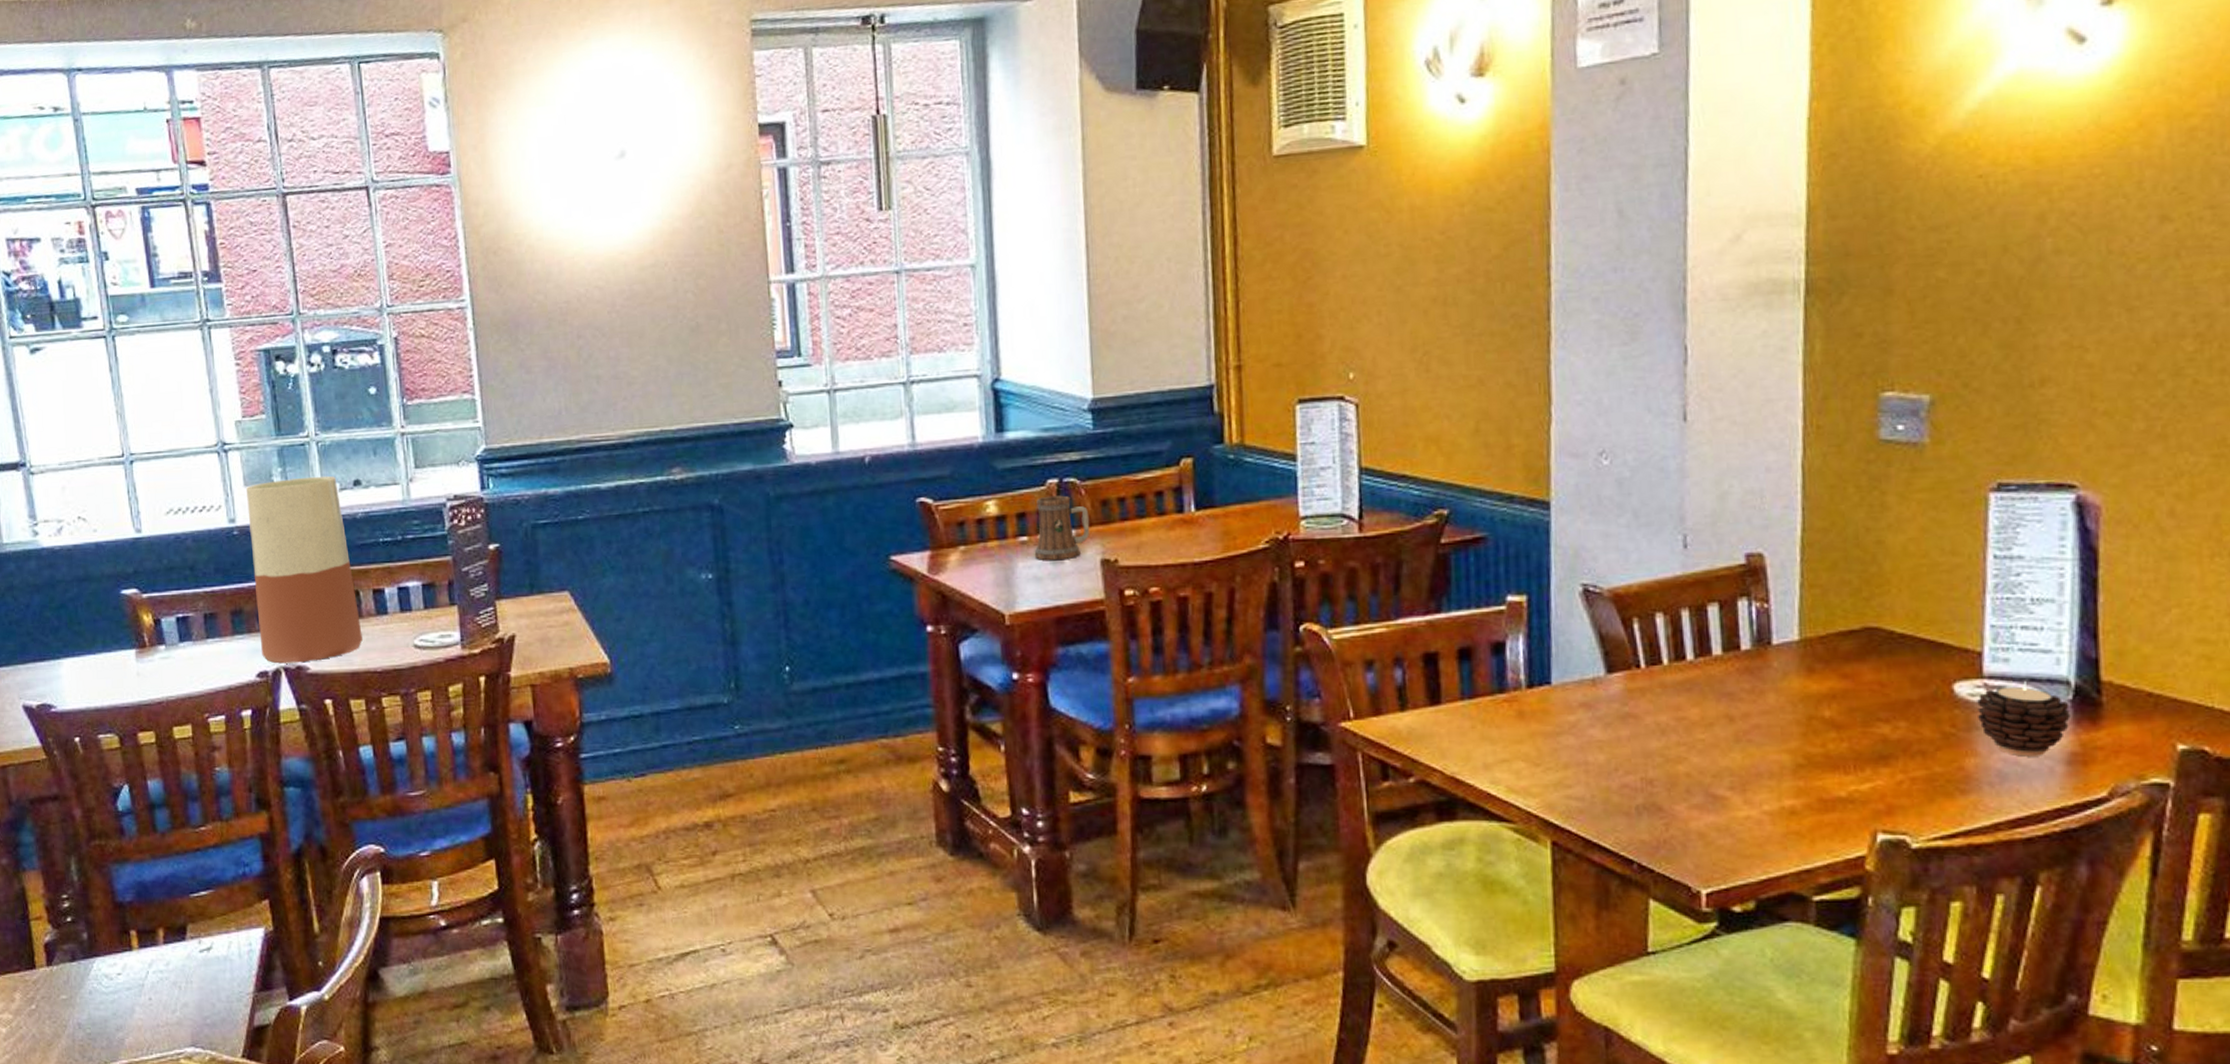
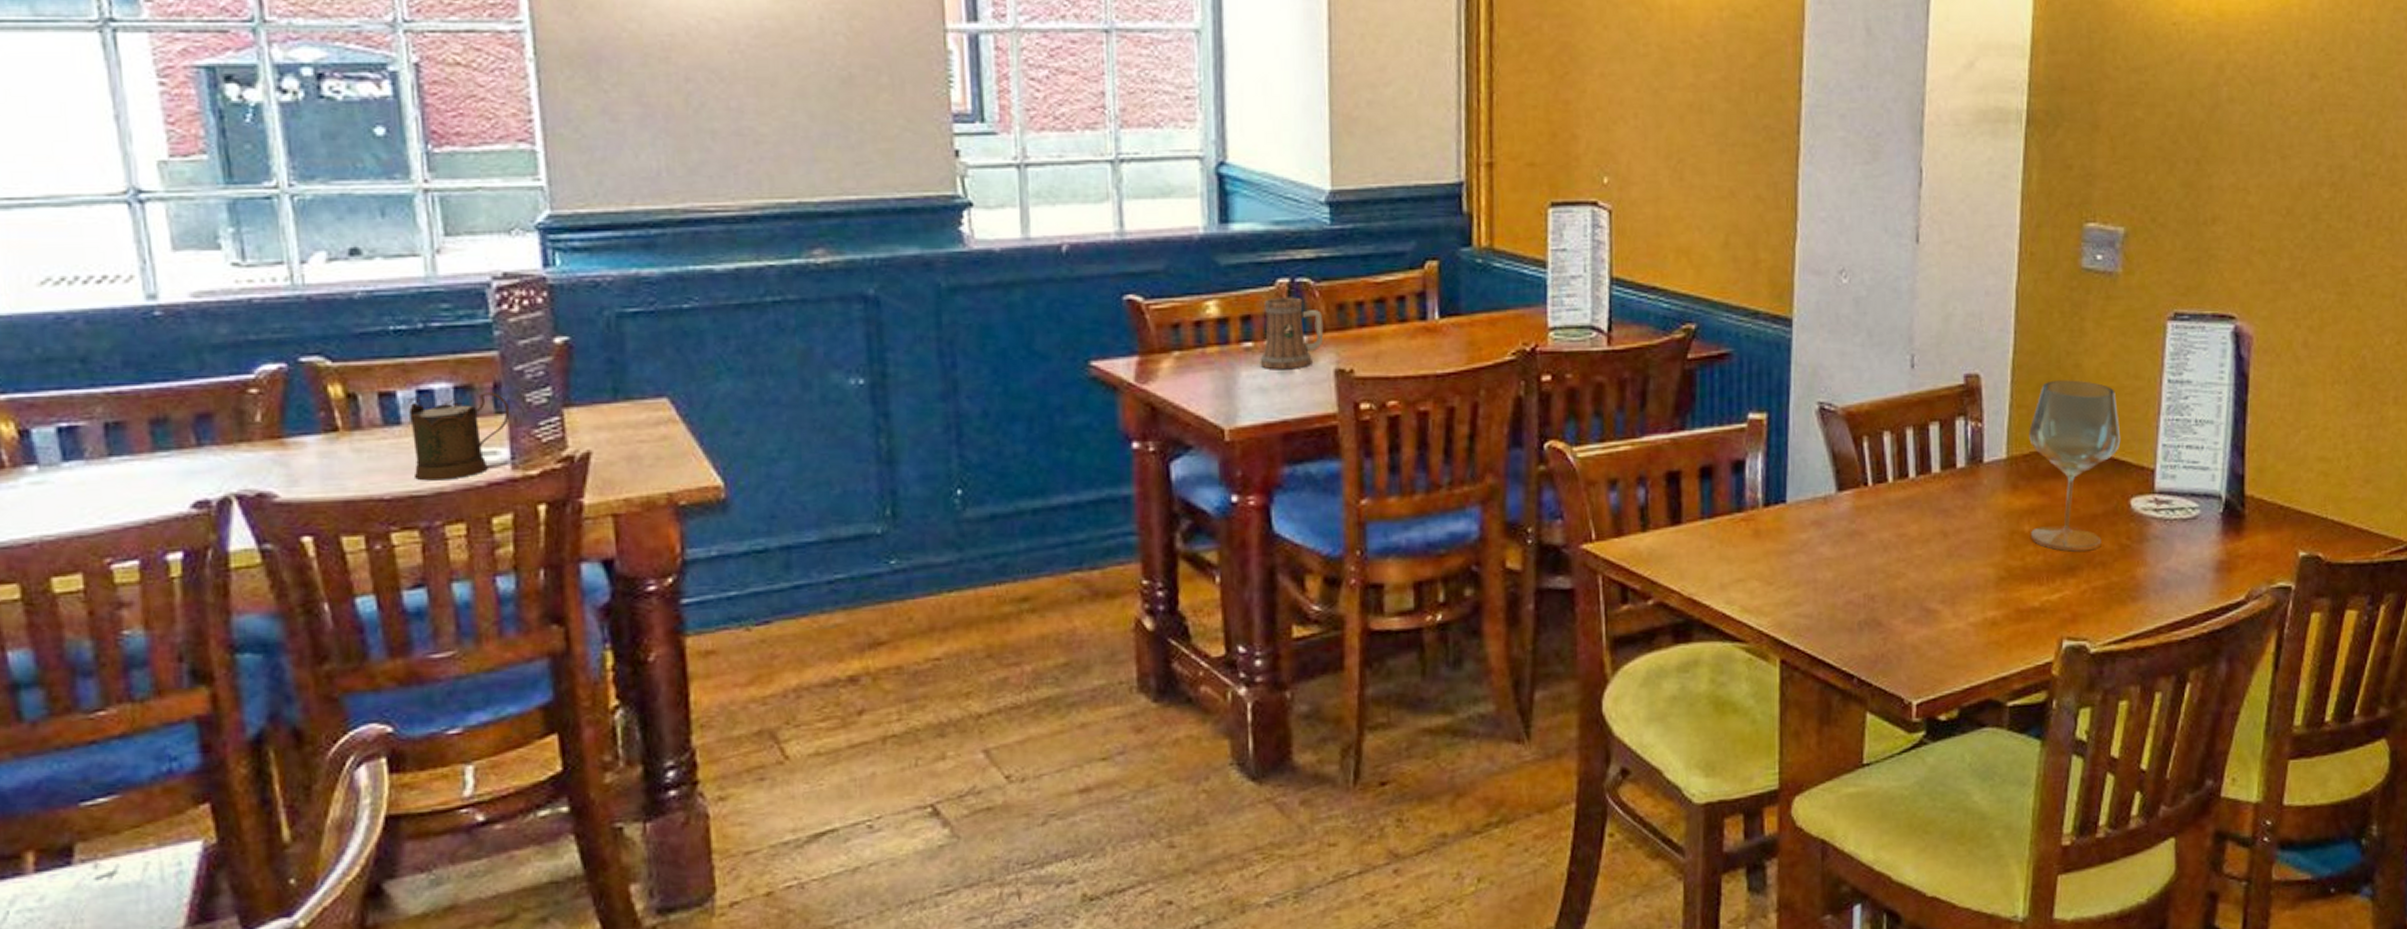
vase: present [246,475,363,664] -> none [176,240,362,490]
beer mug: none [393,588,460,658] -> present [409,392,510,481]
wine glass: none [1824,557,1938,739] -> present [2029,380,2121,552]
candle: present [1977,681,2070,757] -> none [2149,496,2220,565]

